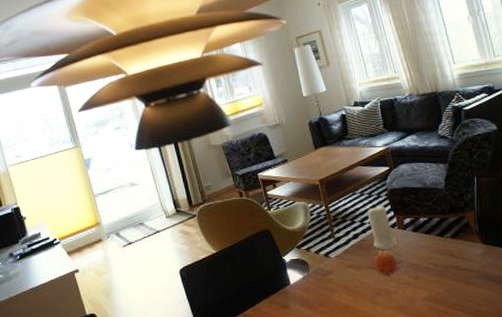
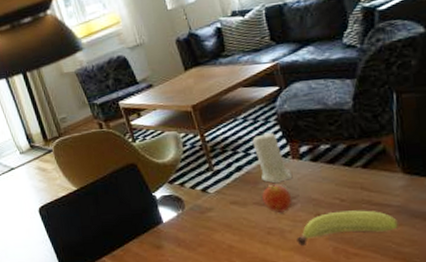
fruit: none [400,274,479,305] -> present [296,210,400,246]

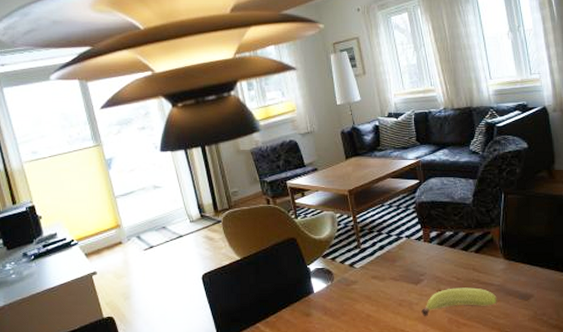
candle: present [252,132,293,183] -> none [394,218,423,261]
fruit: present [262,184,293,214] -> none [398,262,421,288]

